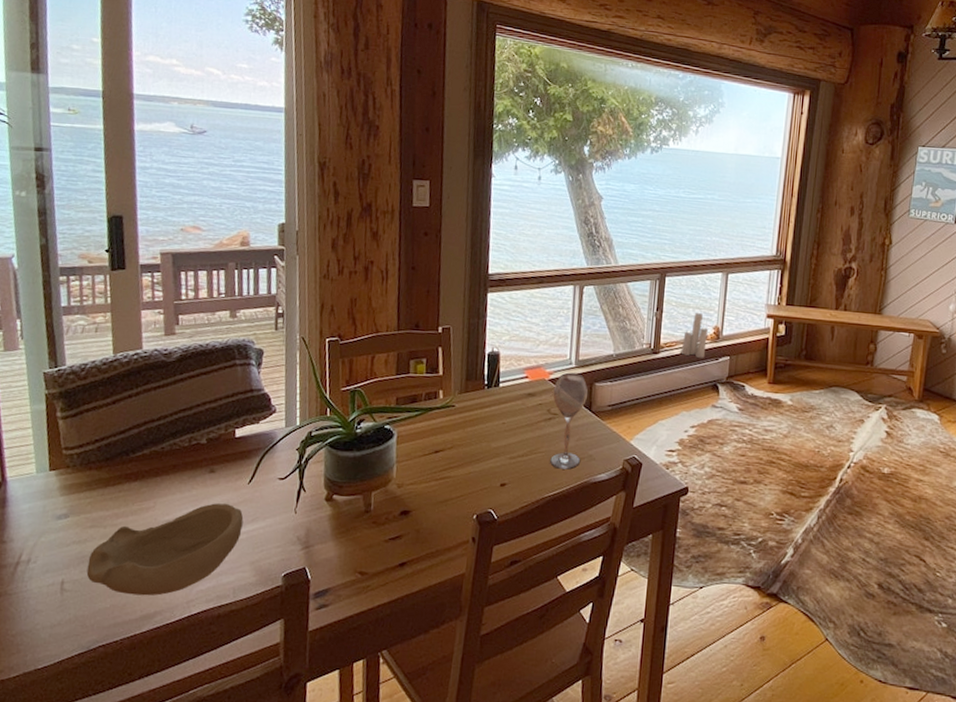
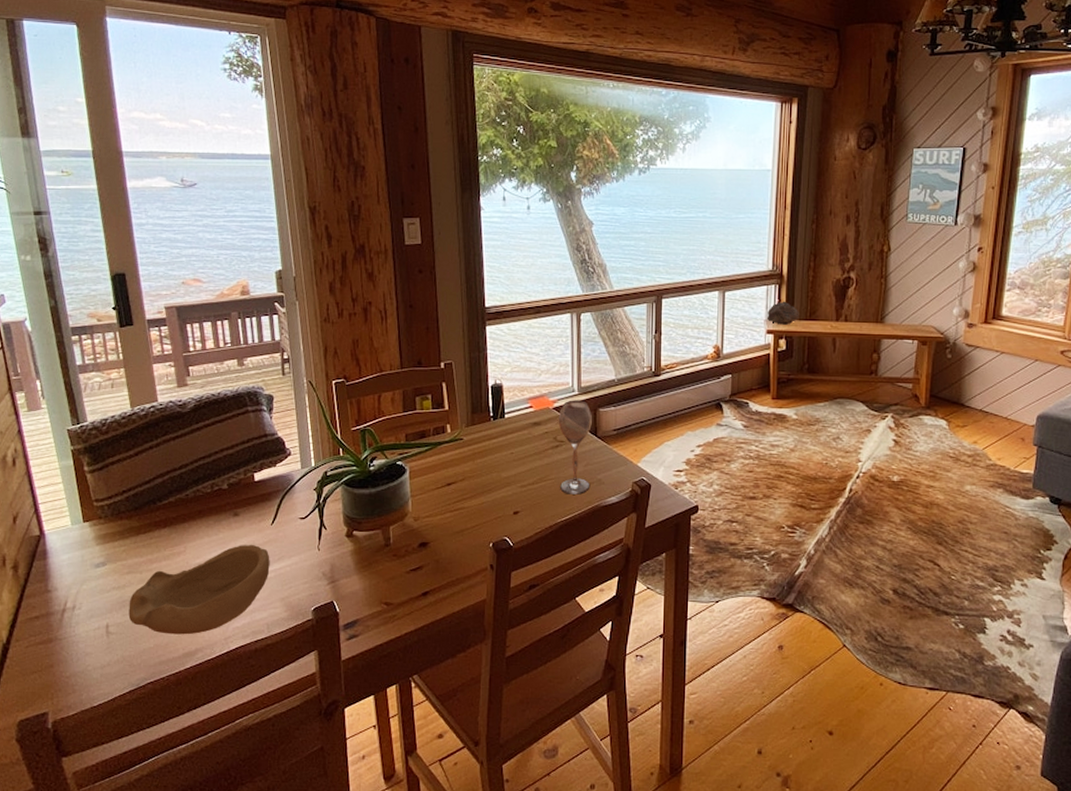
candle: present [681,311,708,359] -> none [682,331,708,379]
decorative stone: none [767,286,800,311] -> present [766,301,799,325]

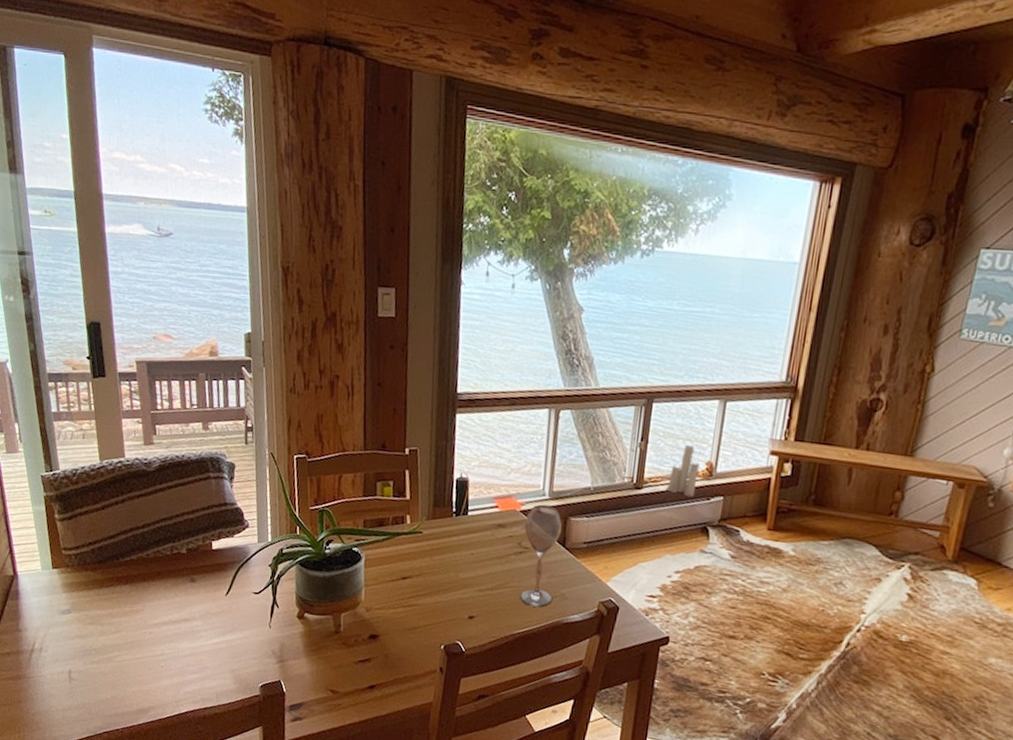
bowl: present [128,544,270,635] -> none [89,611,223,693]
candle: none [682,331,708,379] -> present [667,443,700,498]
decorative stone: present [766,301,799,325] -> none [772,419,812,447]

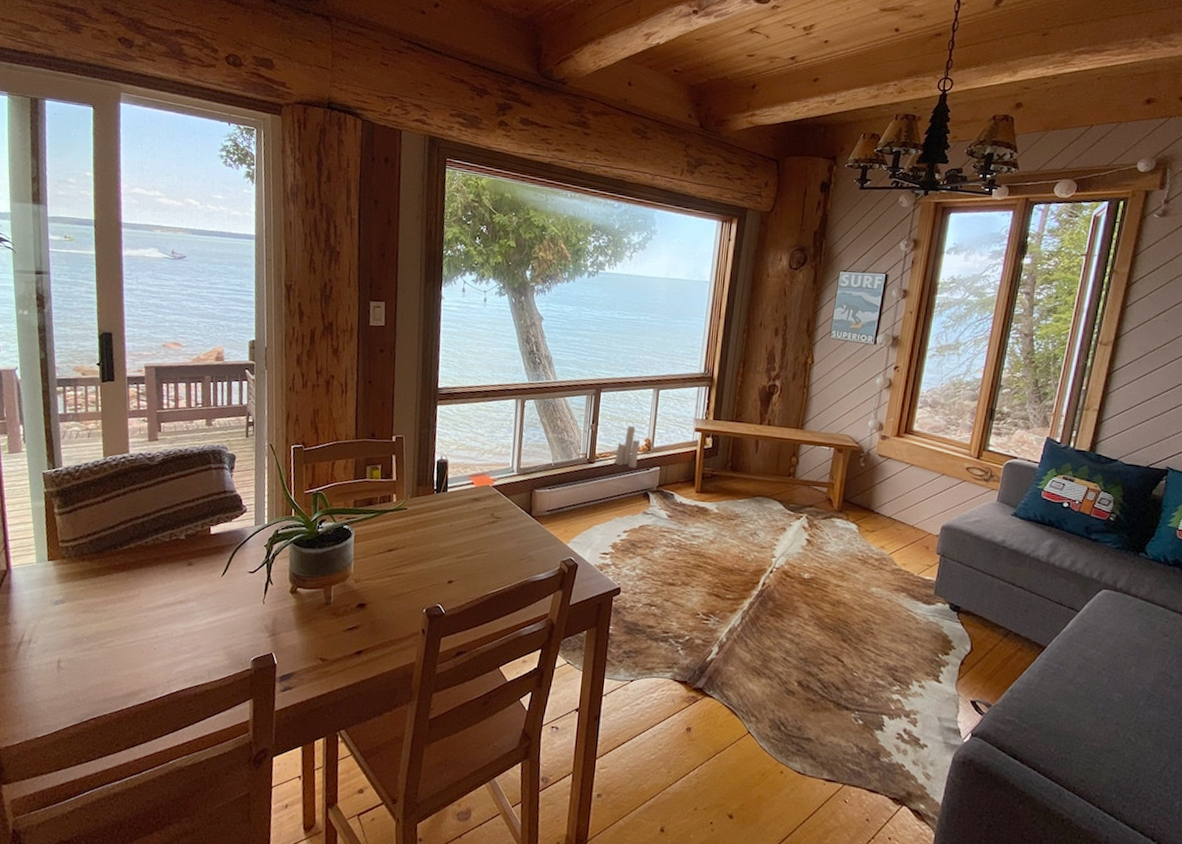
wineglass: present [520,504,562,607] -> none [493,479,528,569]

